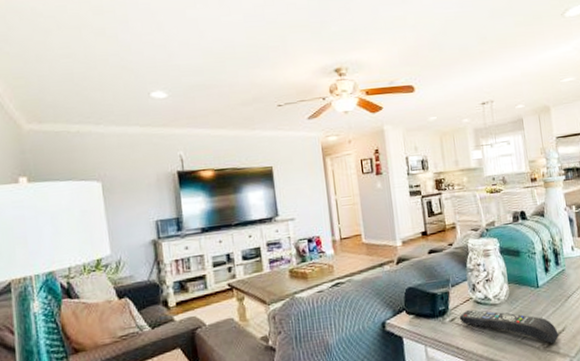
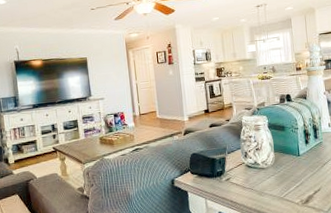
remote control: present [459,310,559,344] -> none [233,172,315,201]

